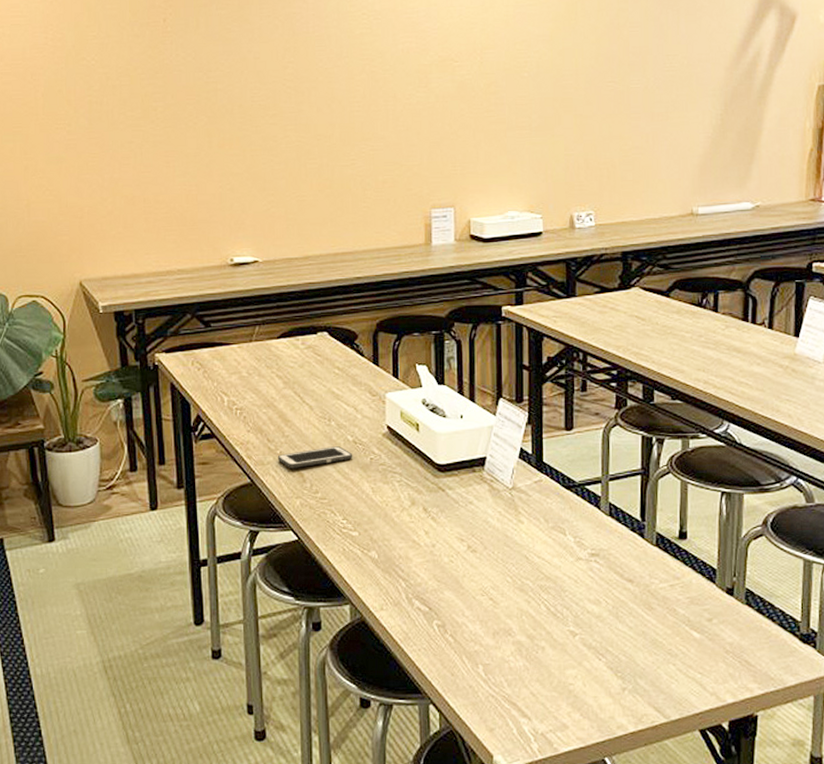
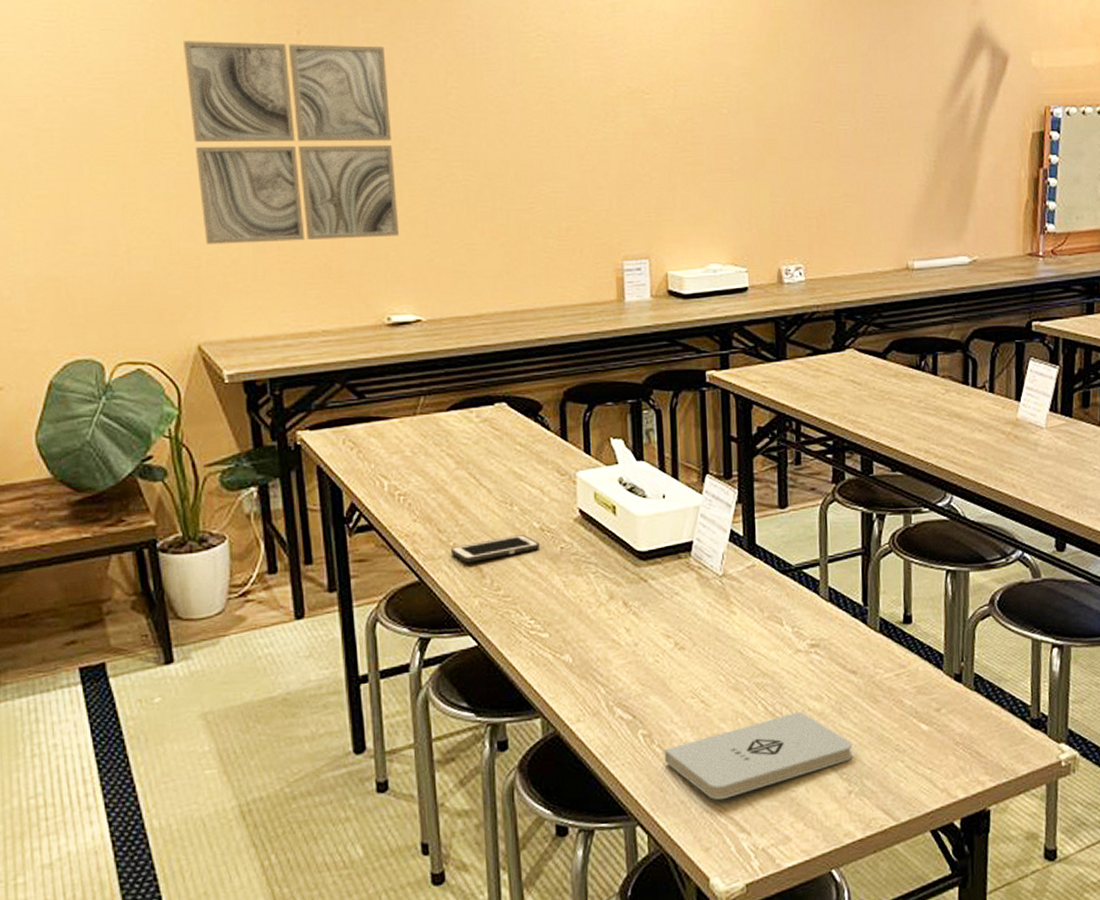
wall art: none [73,29,242,198] -> present [182,41,400,244]
notepad: none [455,613,627,687] -> present [664,711,852,800]

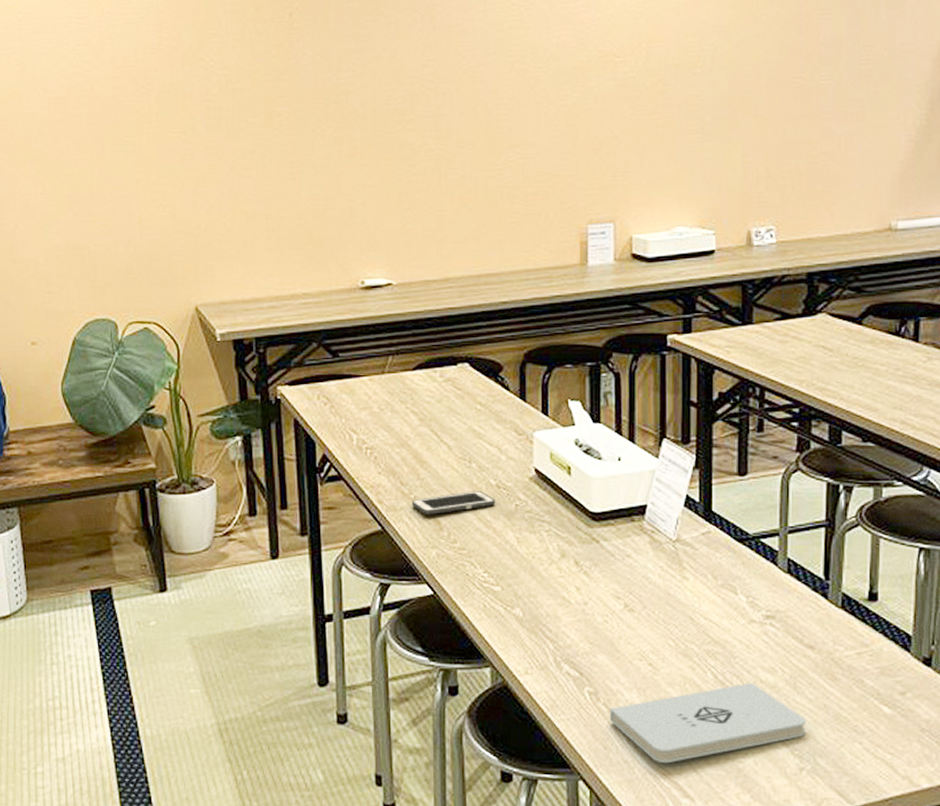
wall art: present [182,41,400,244] -> none [190,24,375,215]

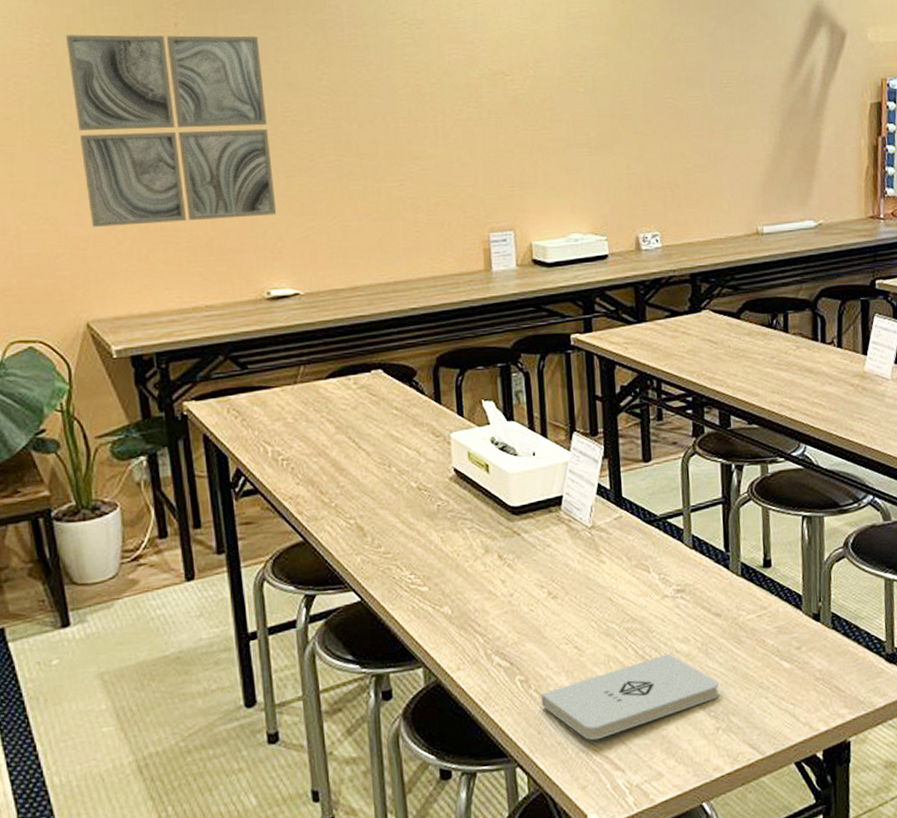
wall art: none [190,24,375,215] -> present [65,34,277,227]
cell phone: present [411,491,496,515] -> none [332,494,418,522]

